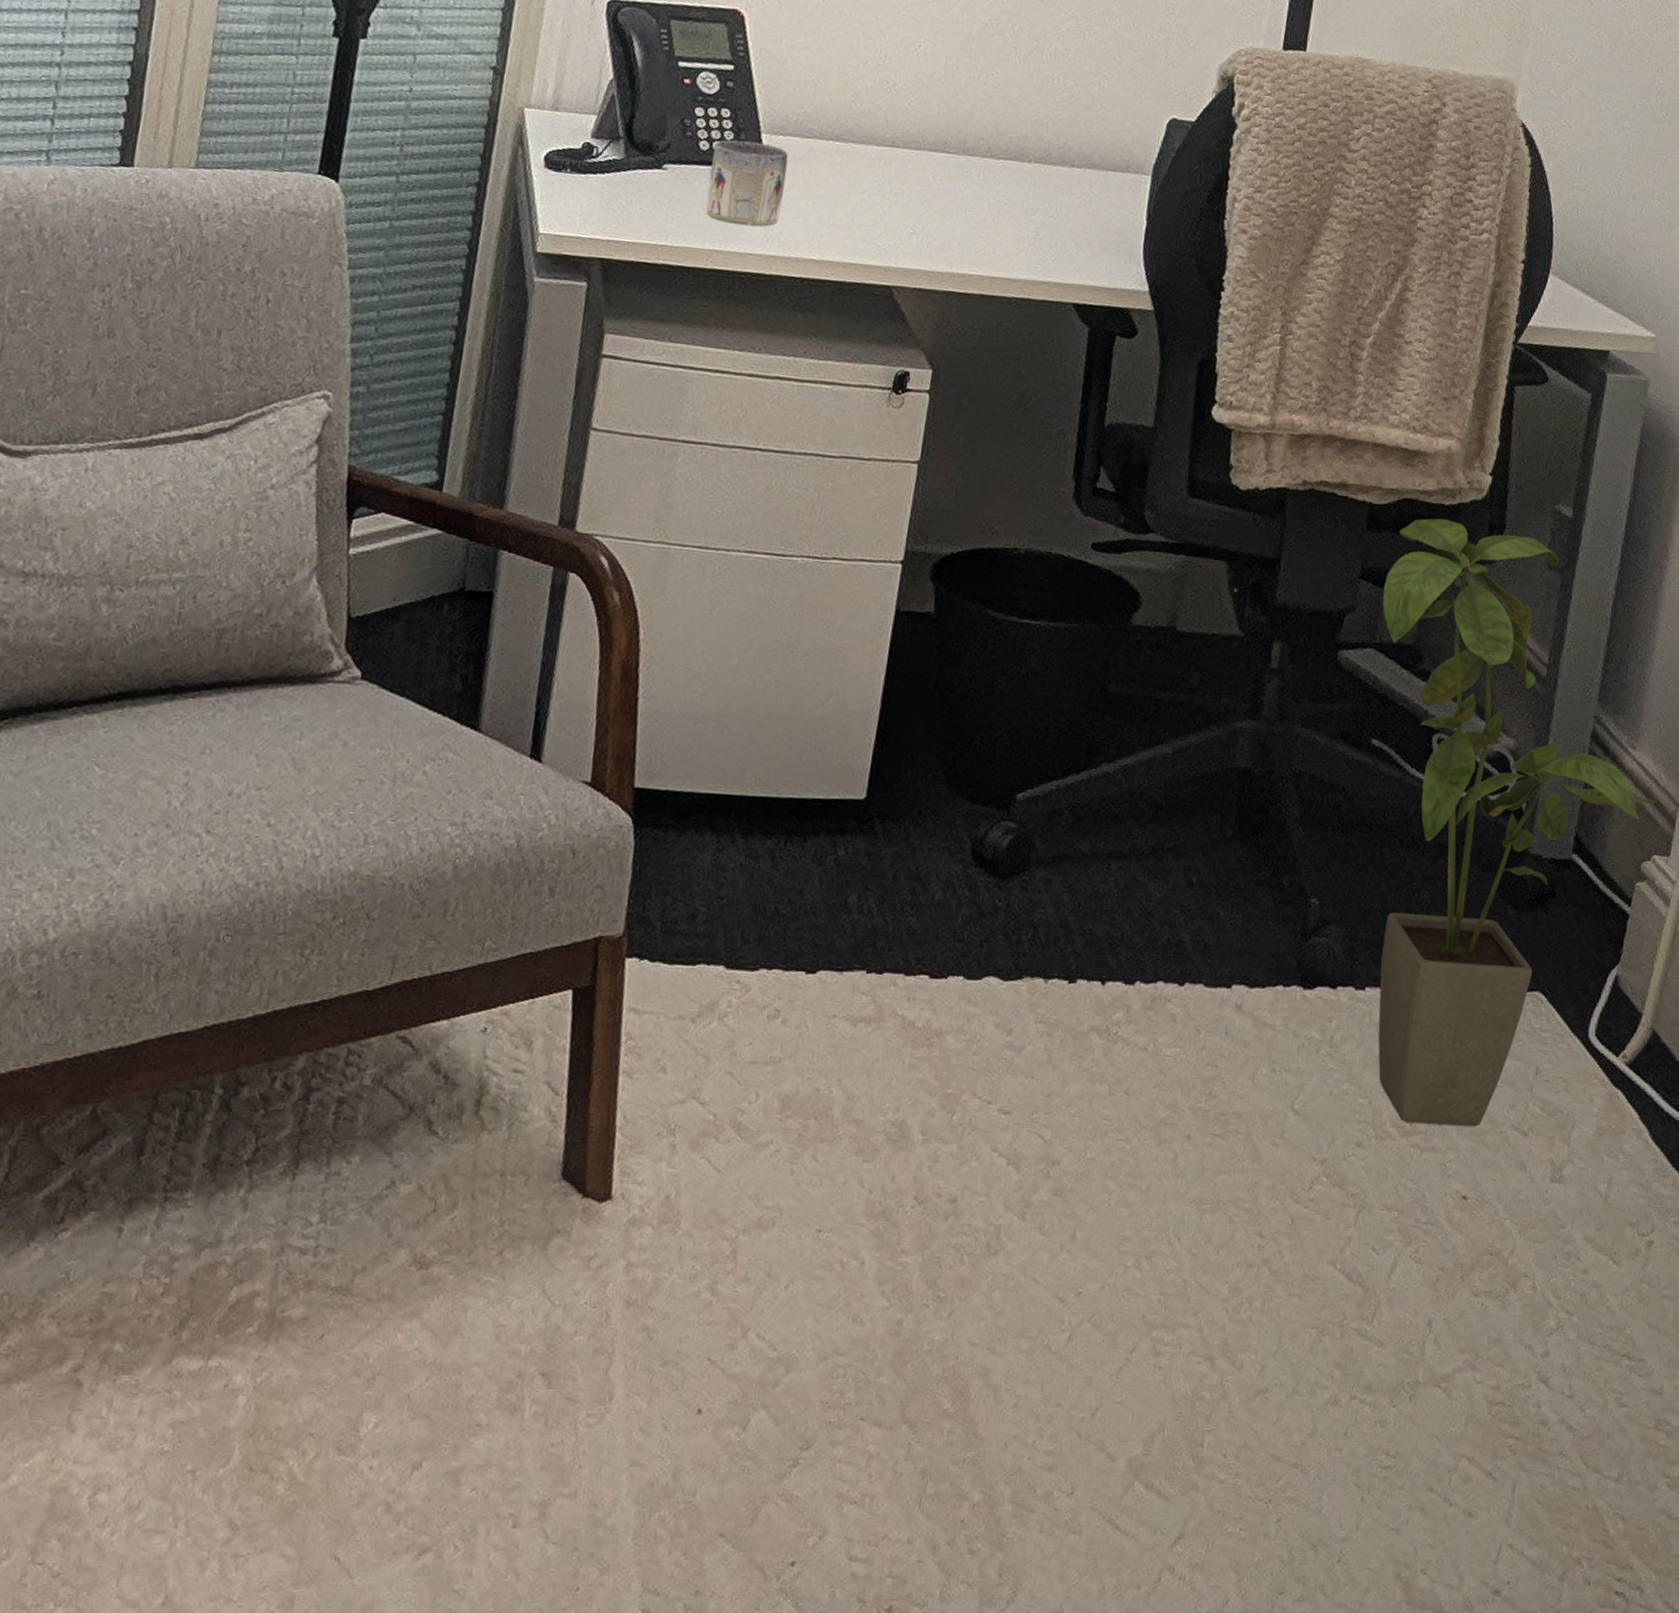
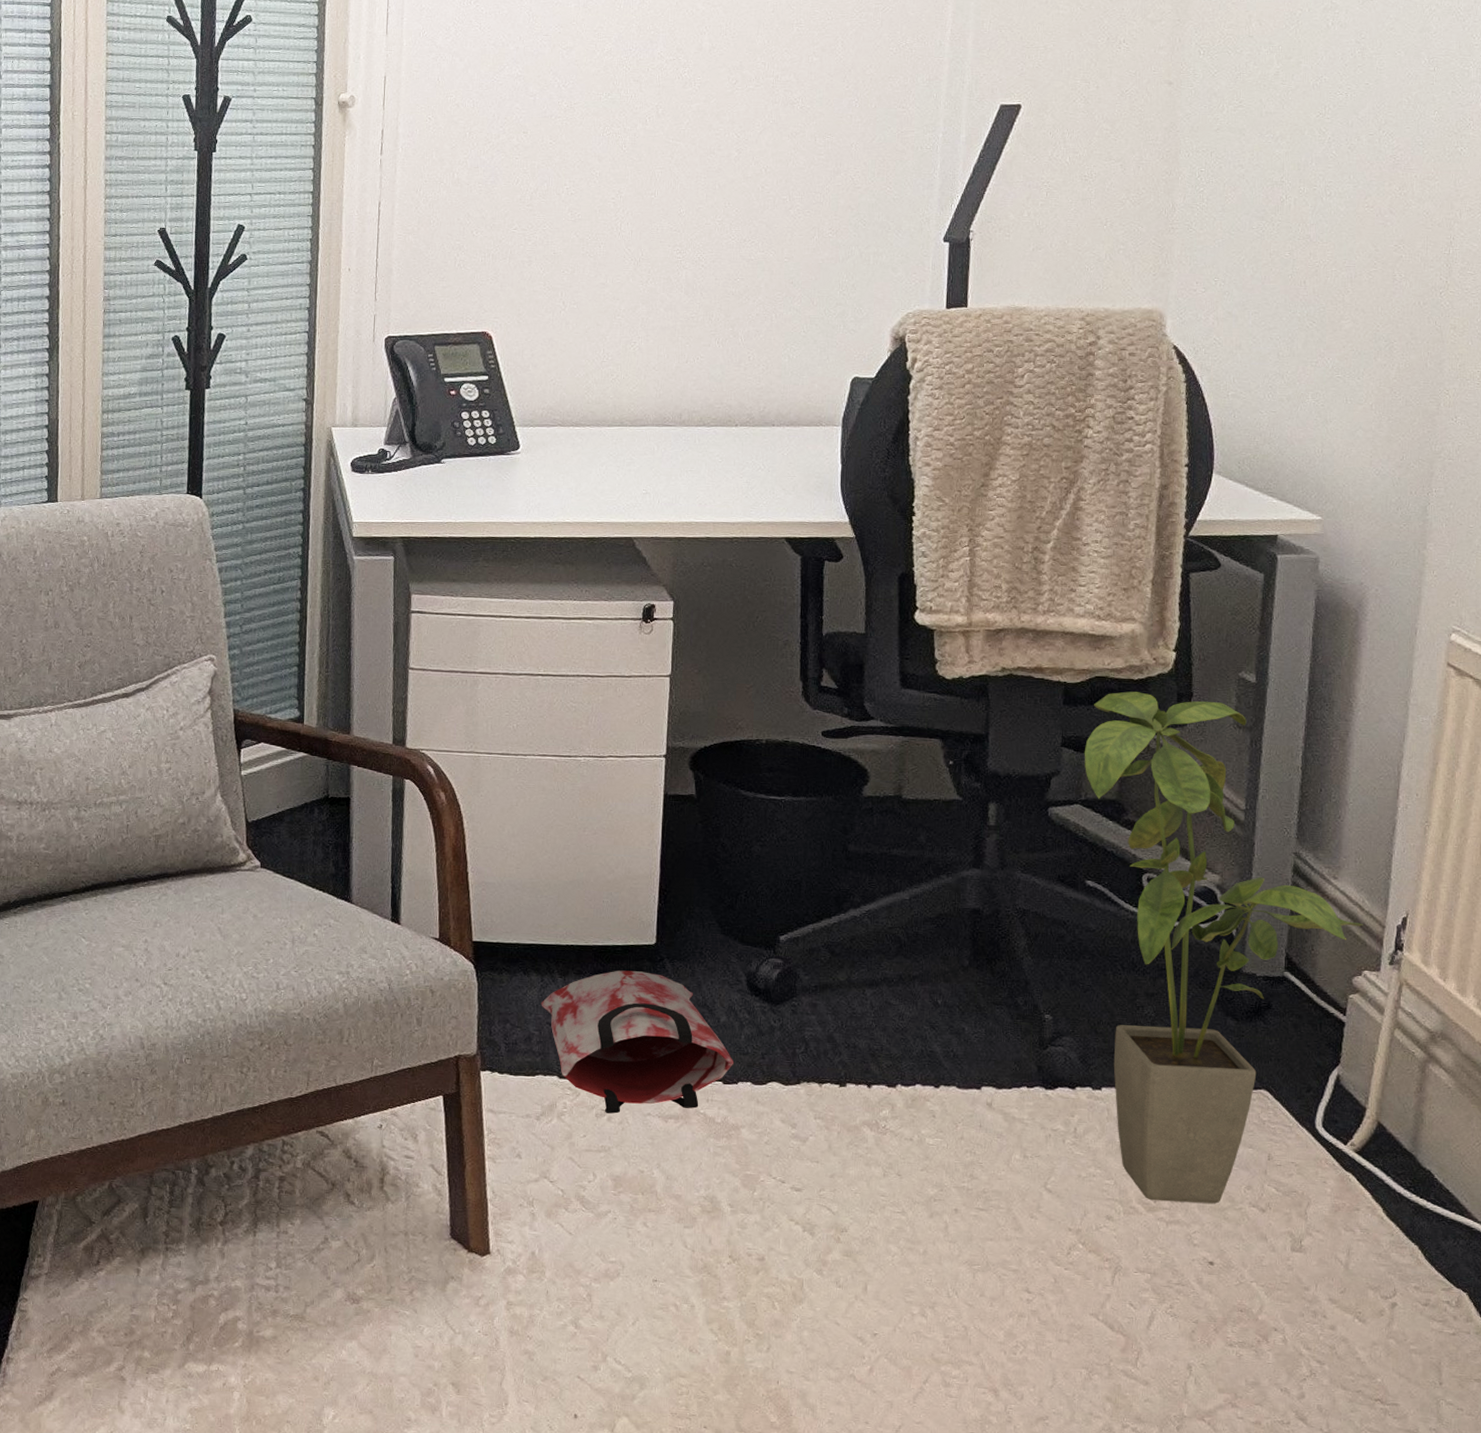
mug: present [705,140,789,227] -> none [478,434,539,501]
bag: none [713,830,945,1015] -> present [541,970,733,1114]

